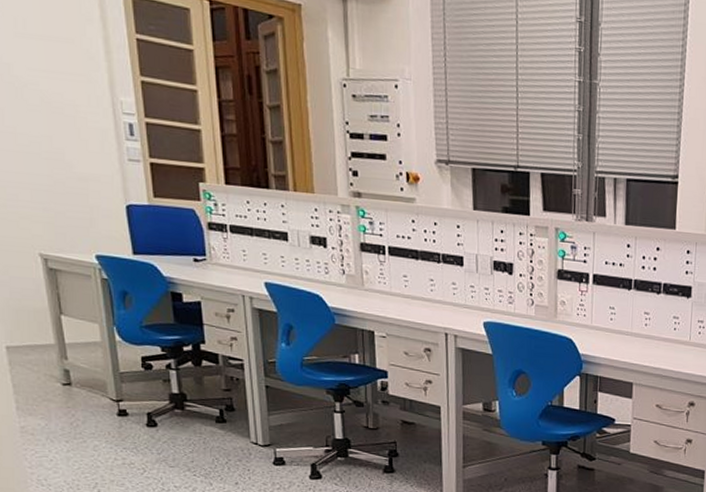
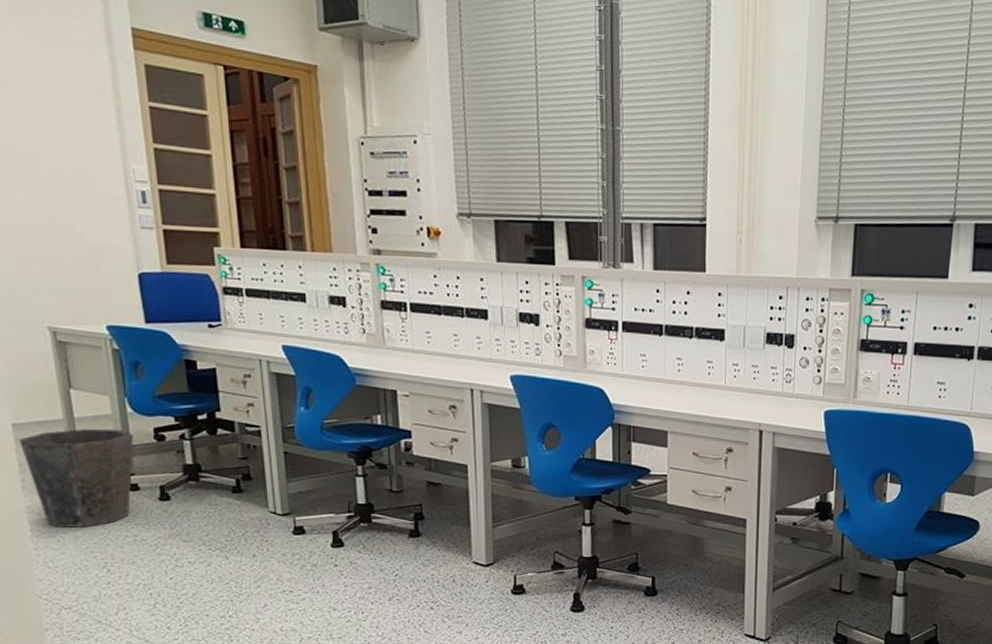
waste bin: none [13,354,122,449] -> present [19,428,133,528]

